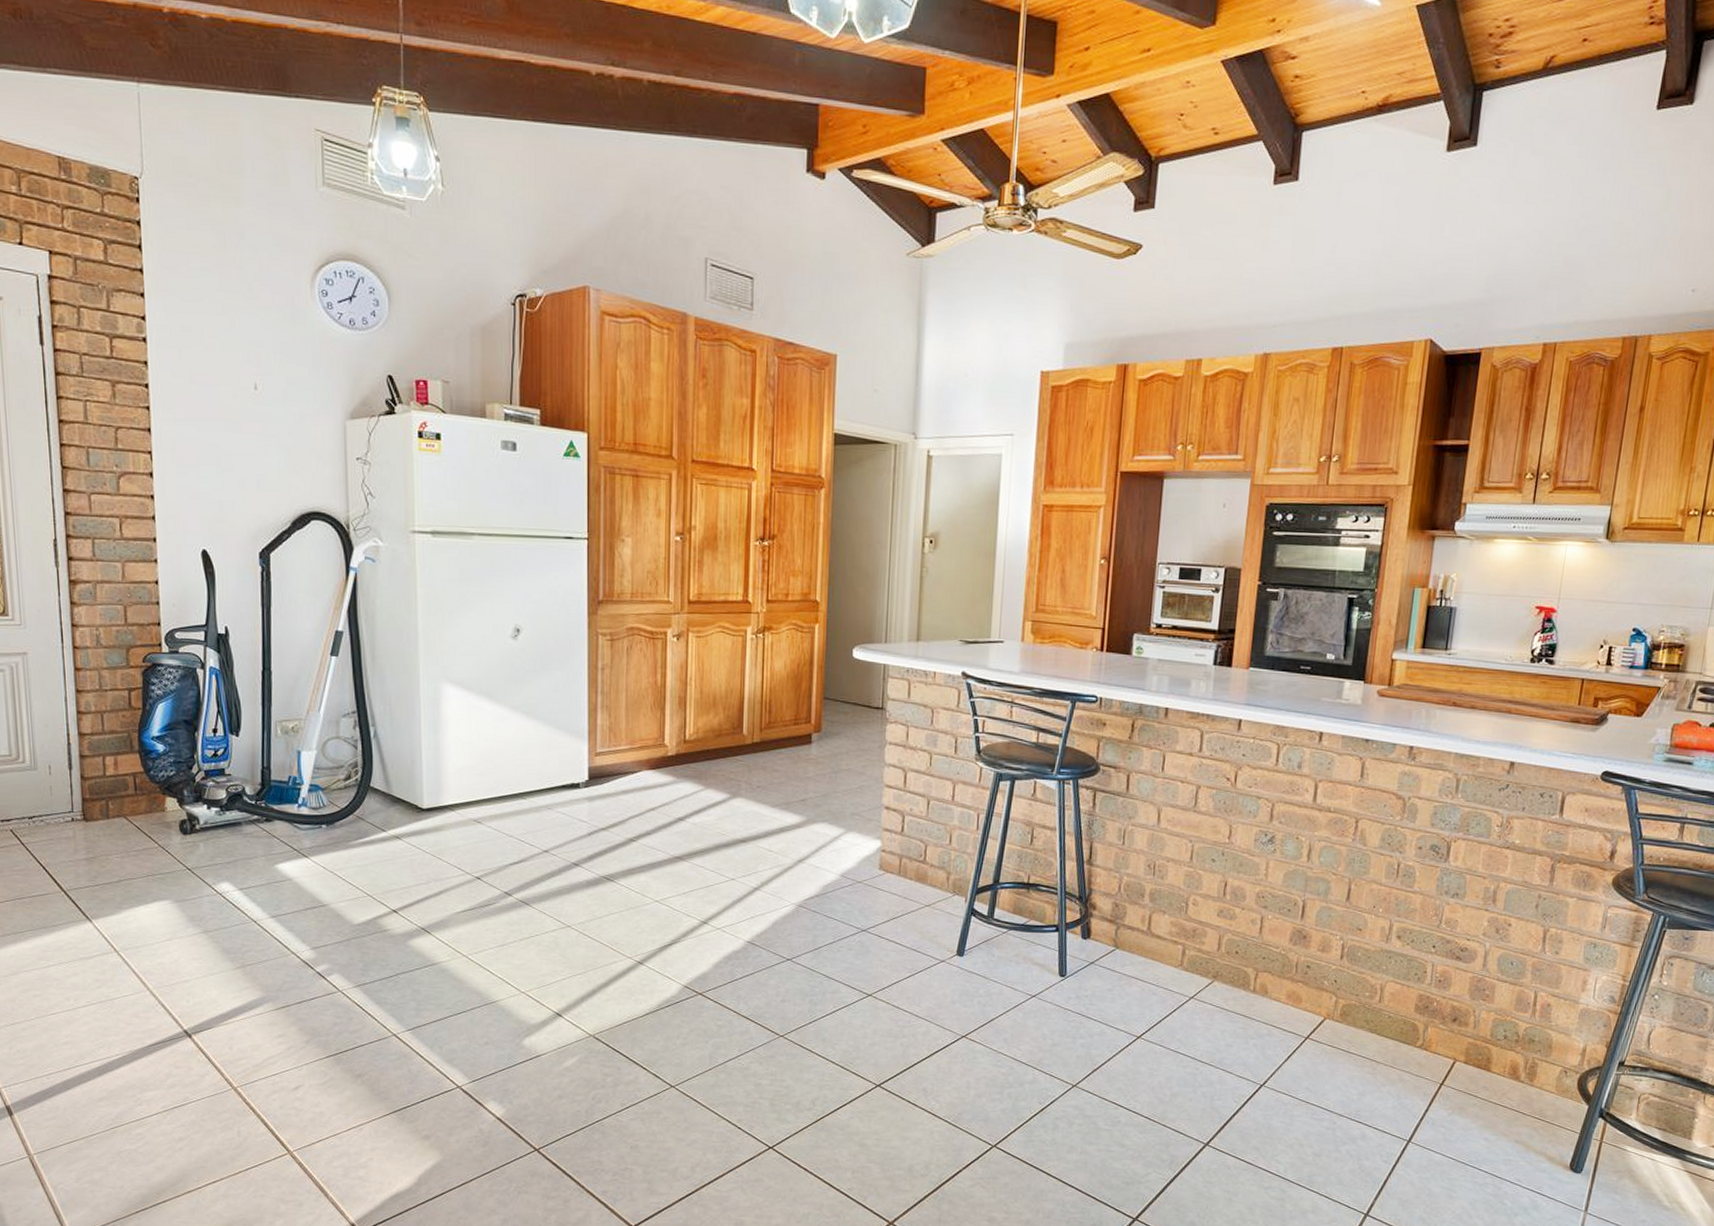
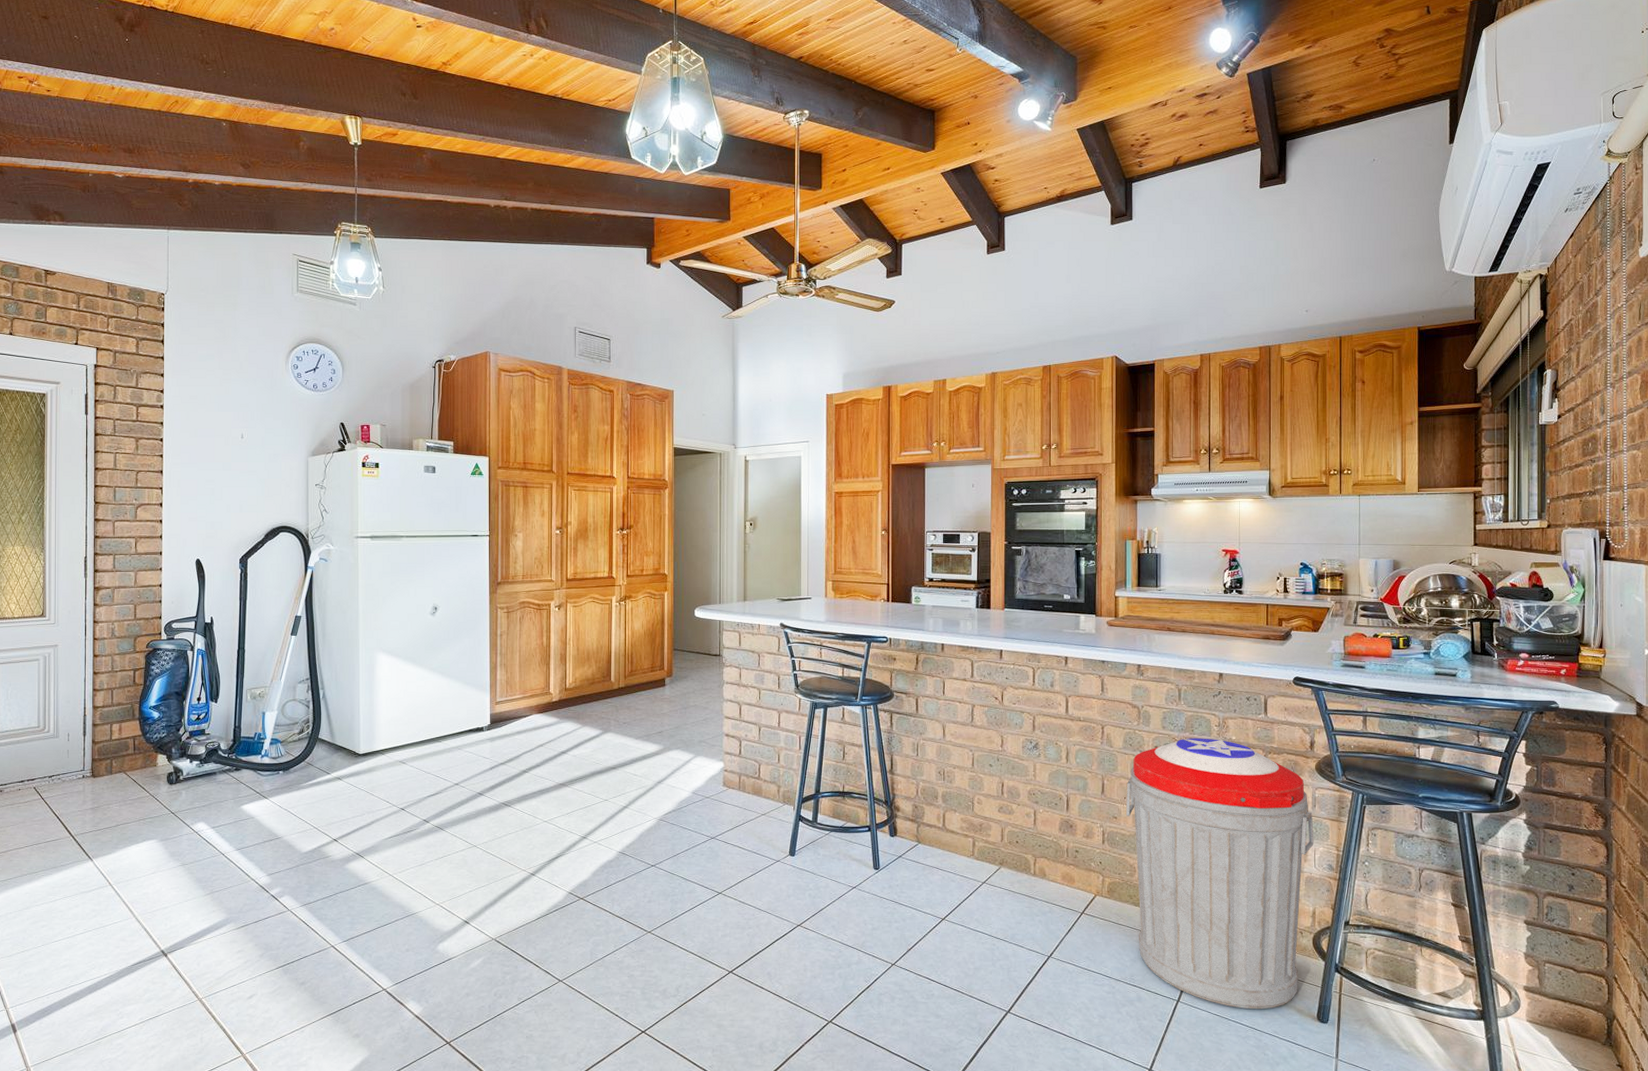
trash can: none [1370,839,1600,1155] -> present [1126,738,1314,1010]

